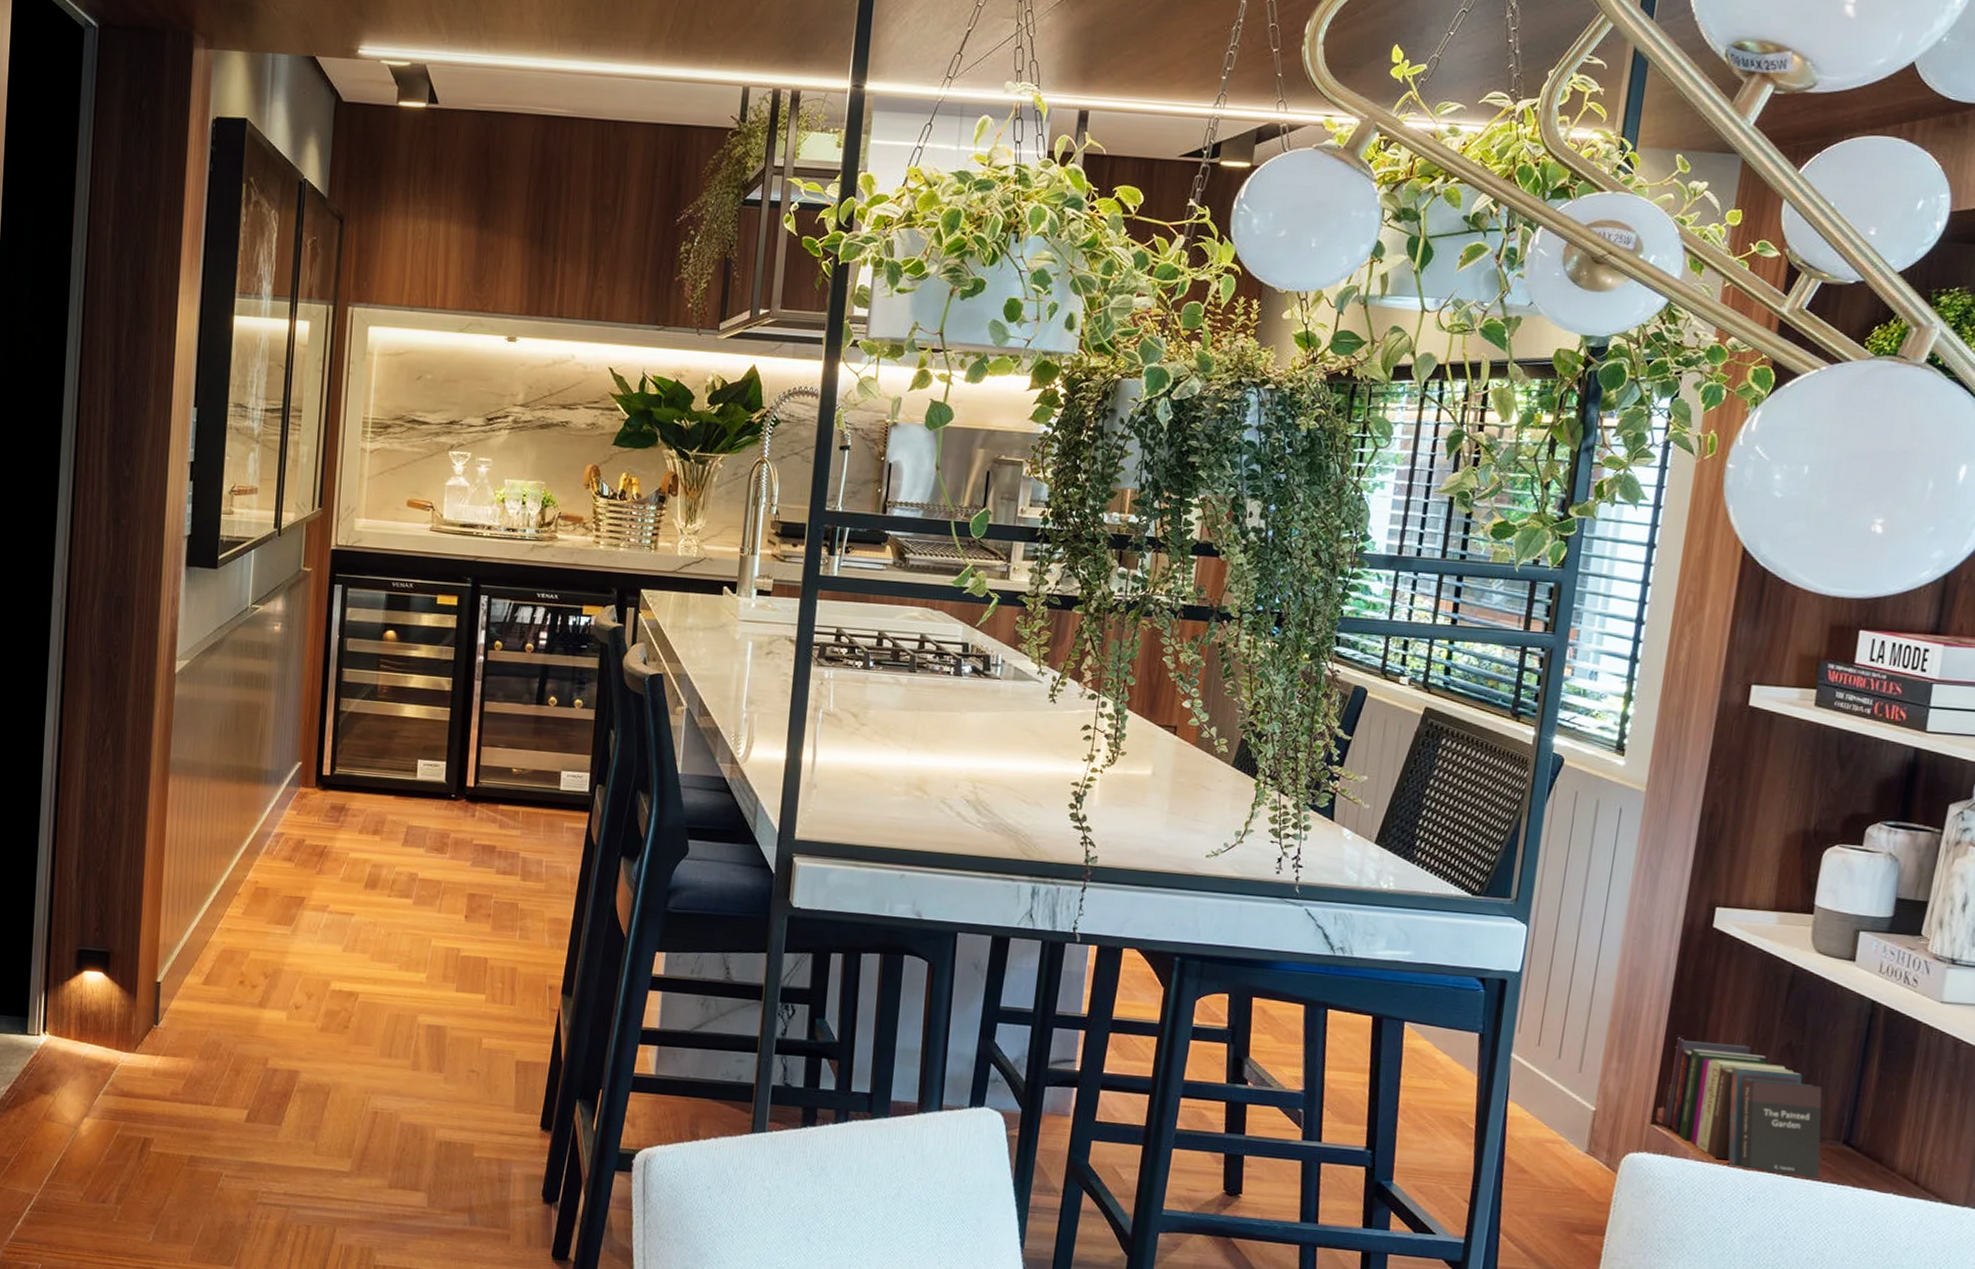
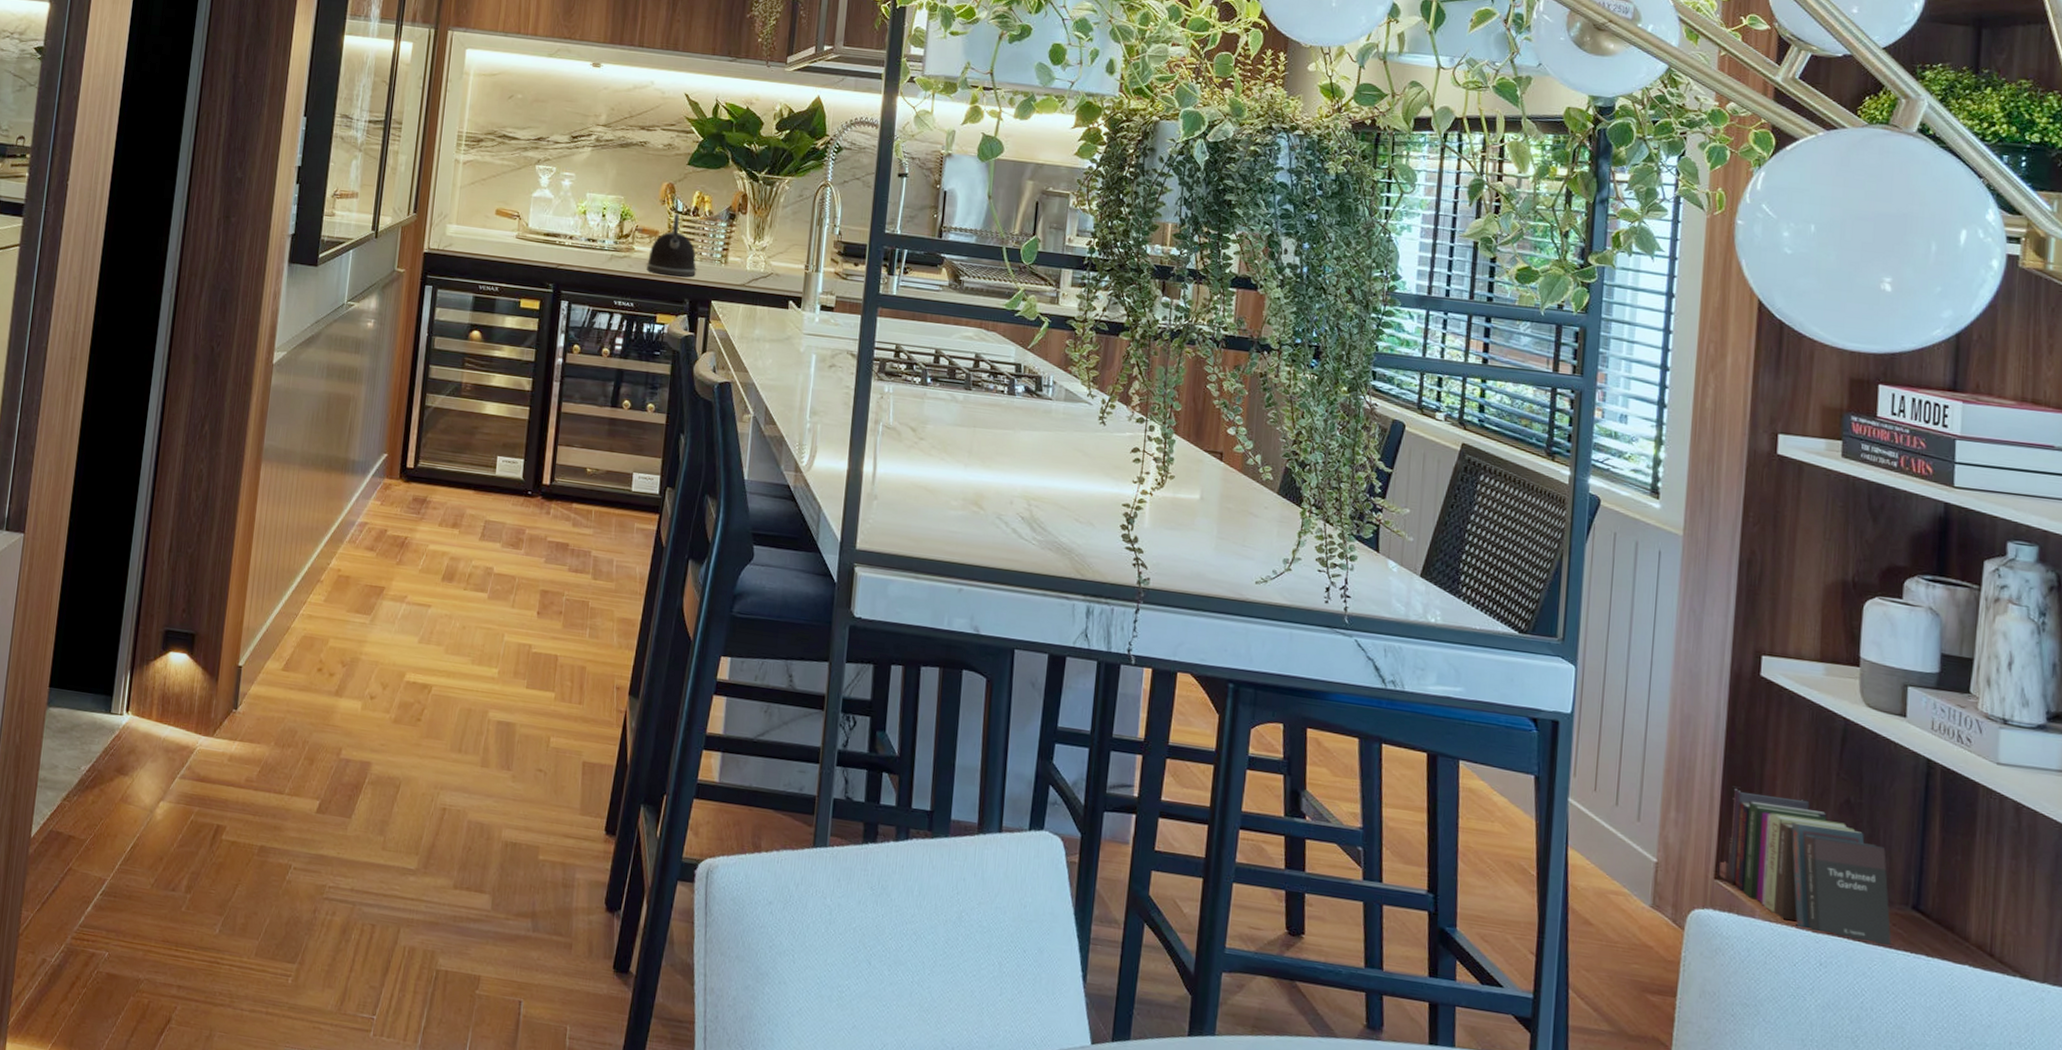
kettle: none [570,497,624,566] -> present [646,213,696,277]

